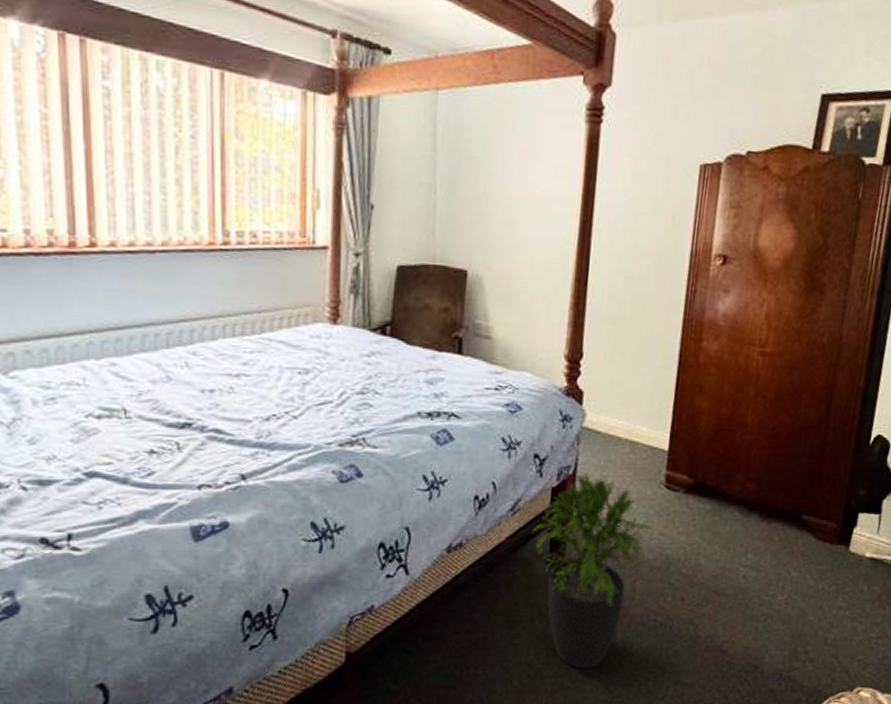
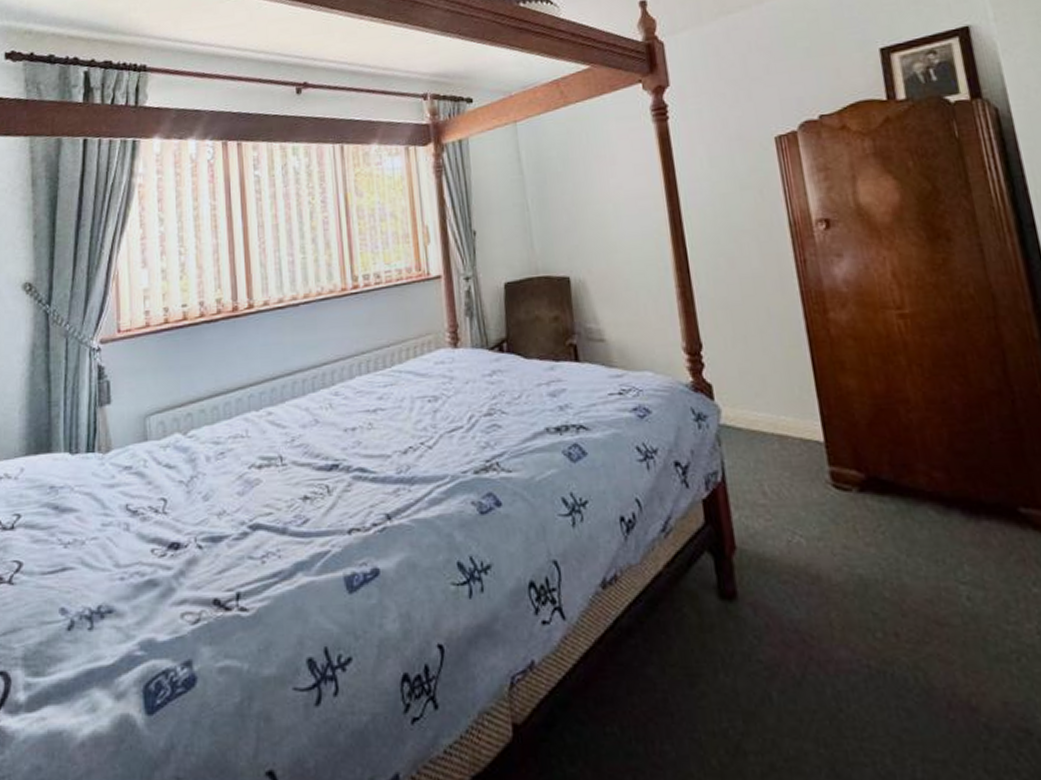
potted plant: present [532,473,652,668] -> none [691,478,838,740]

